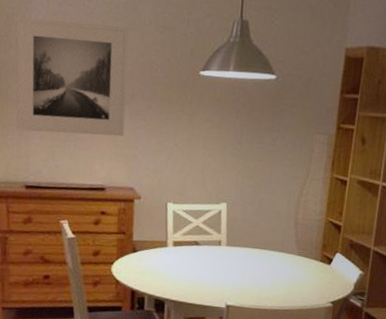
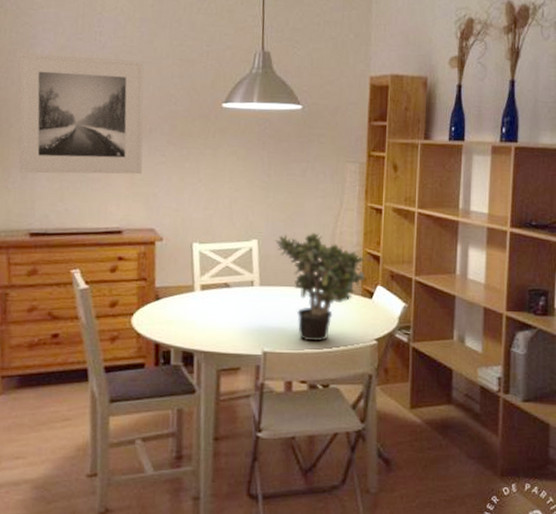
potted plant: none [243,199,326,301] -> present [275,232,366,342]

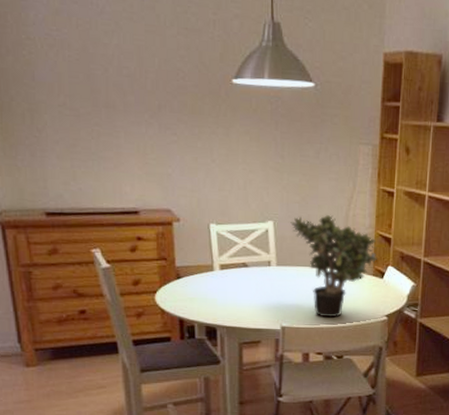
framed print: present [19,52,144,175] -> none [11,16,155,154]

